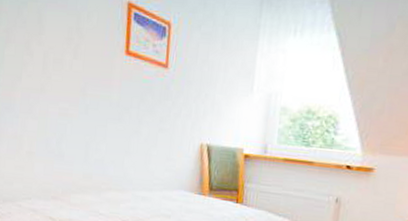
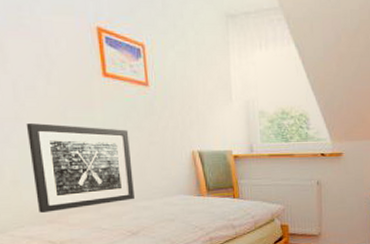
wall art: none [46,96,141,189] -> present [26,123,134,213]

